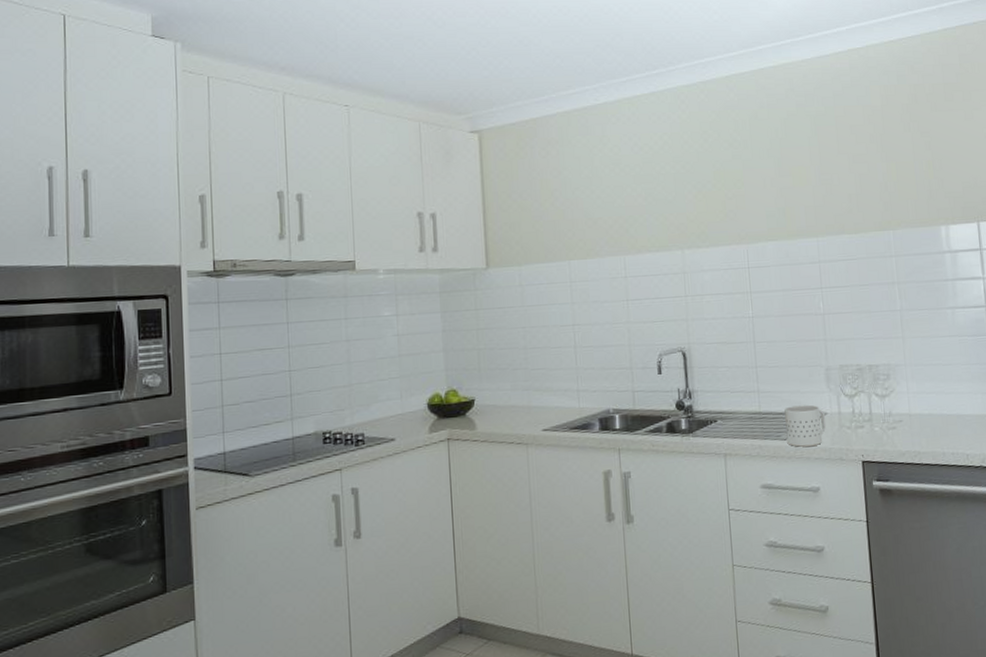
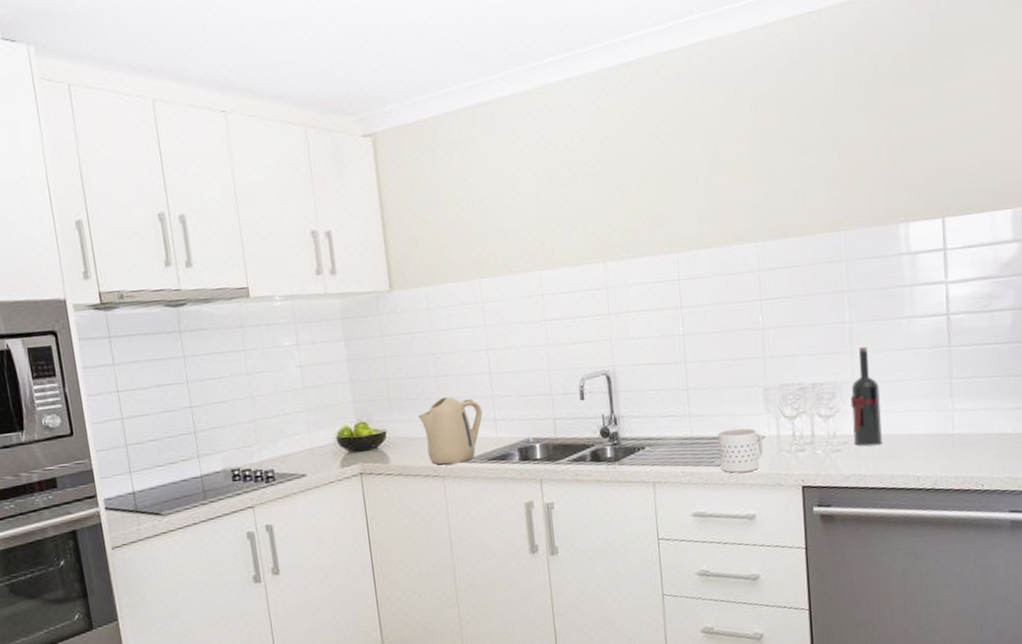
kettle: none [506,367,567,433] -> present [418,396,483,465]
wine bottle: none [903,333,934,425] -> present [850,347,882,446]

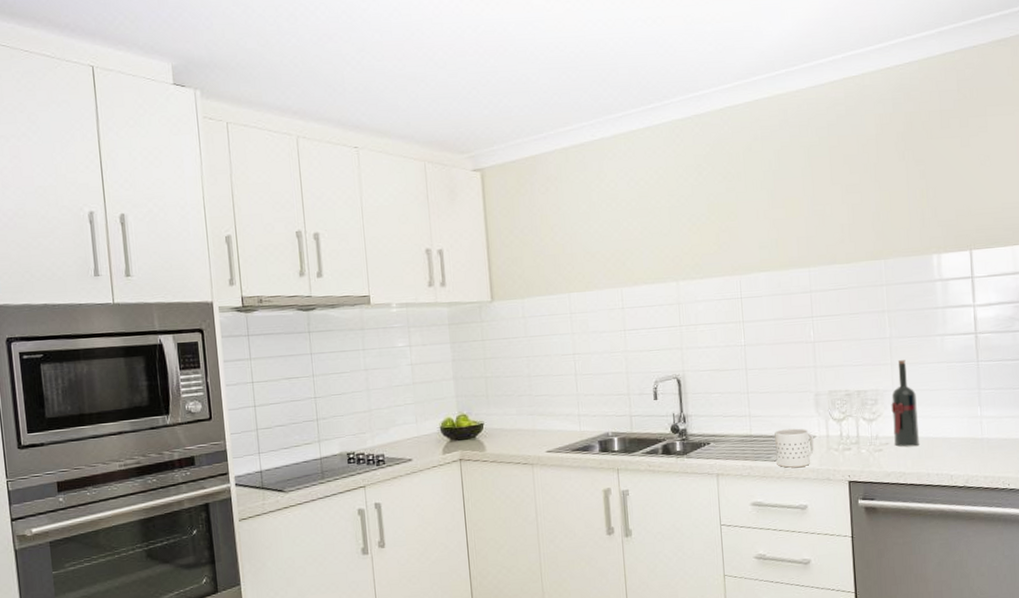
kettle: present [418,396,483,465] -> none [512,394,568,454]

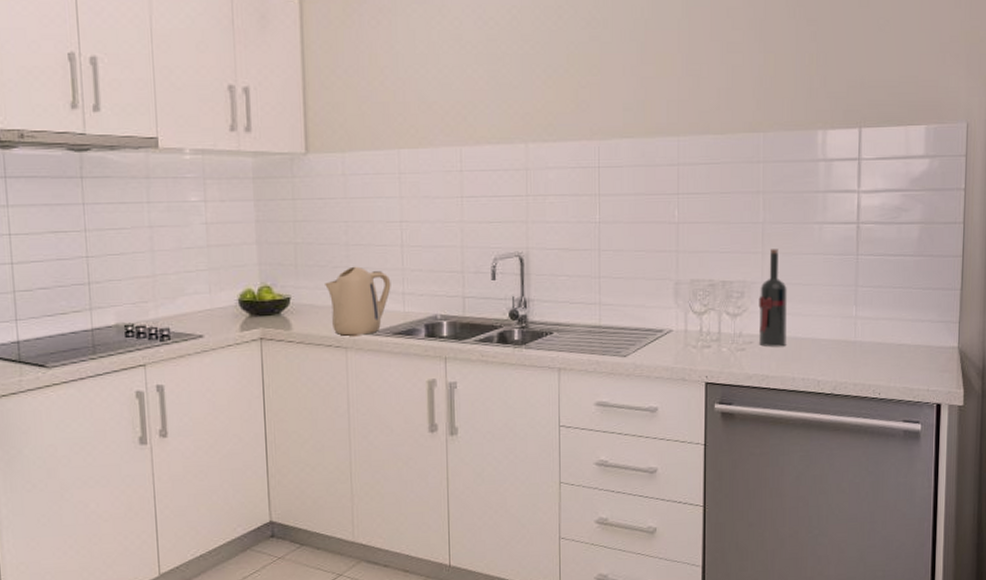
kettle: none [512,394,568,454] -> present [325,266,391,336]
mug: present [774,428,815,468] -> none [627,320,671,365]

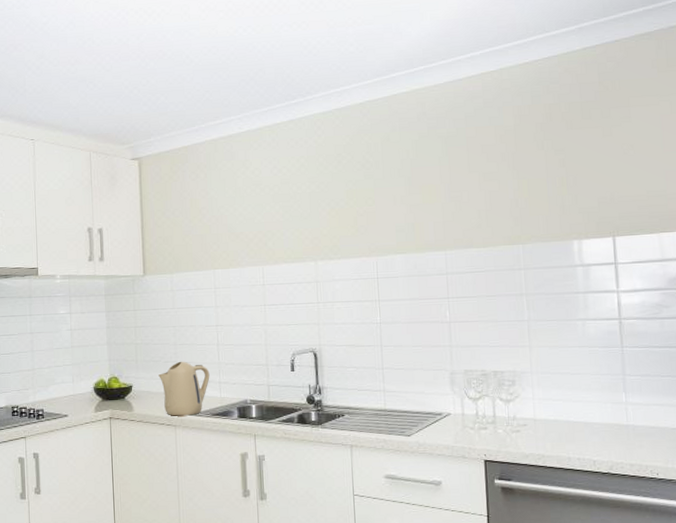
wine bottle: present [758,249,787,347] -> none [529,343,559,430]

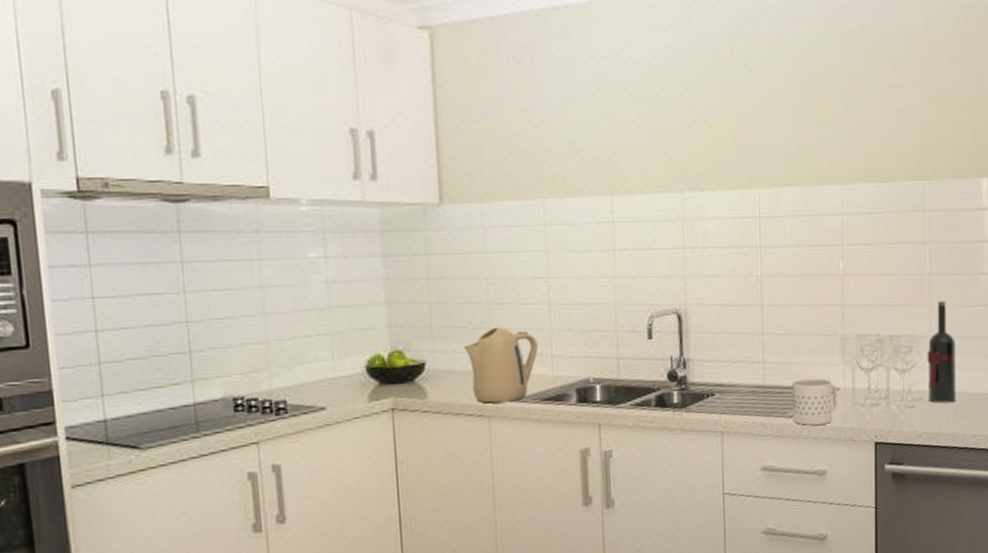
mug: none [409,405,450,444] -> present [792,378,838,426]
wine bottle: none [529,343,559,430] -> present [927,301,956,404]

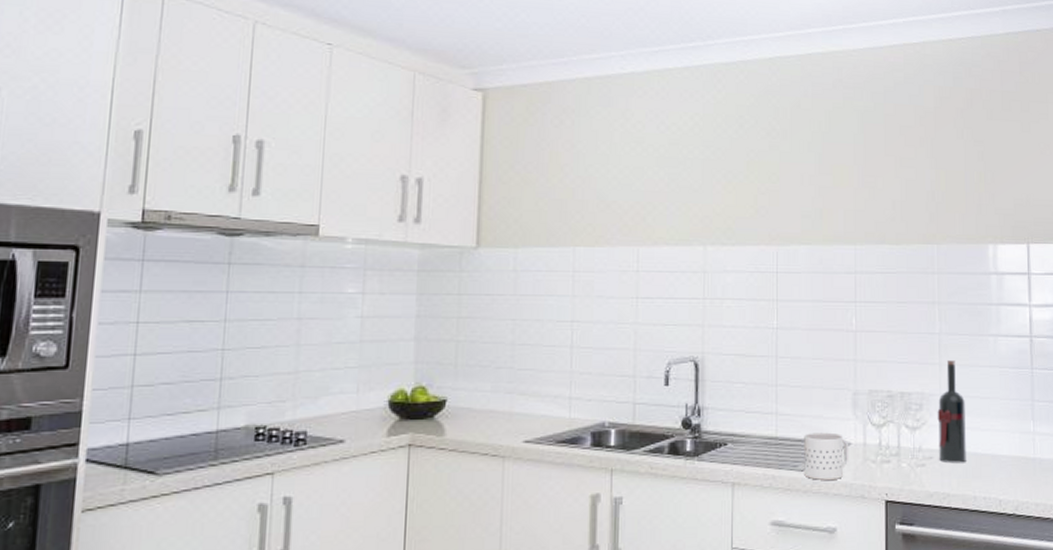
kettle: present [464,327,538,404] -> none [486,367,558,443]

